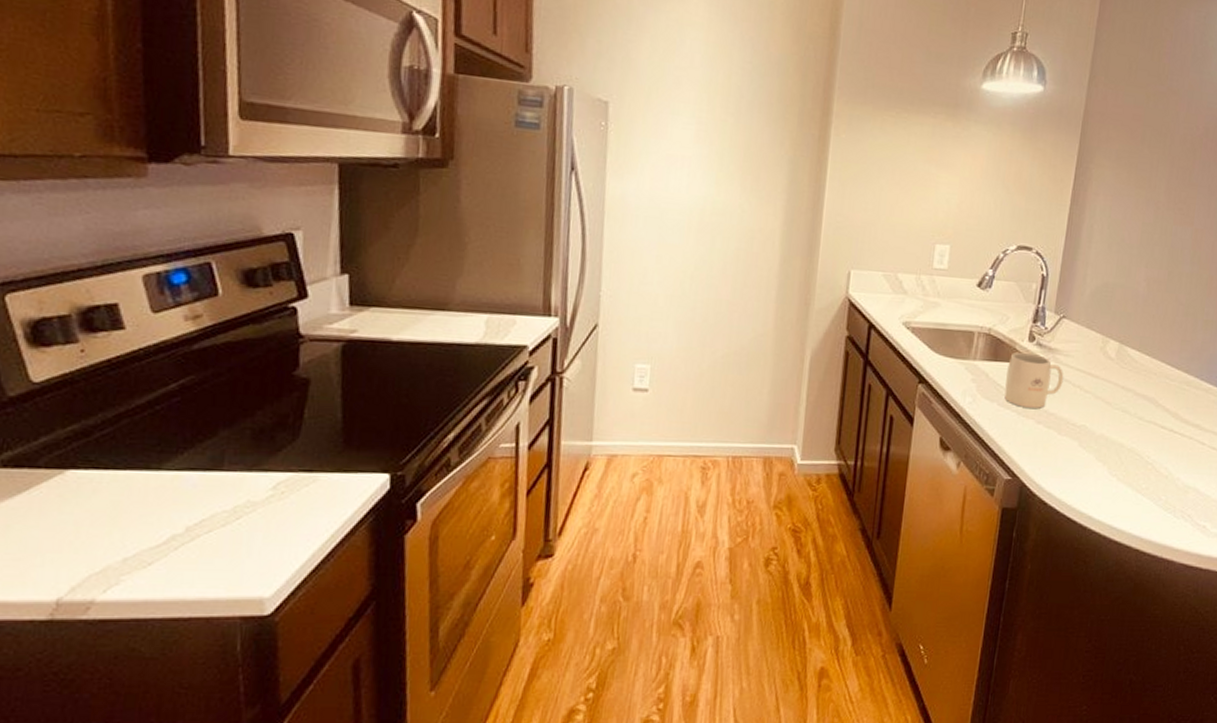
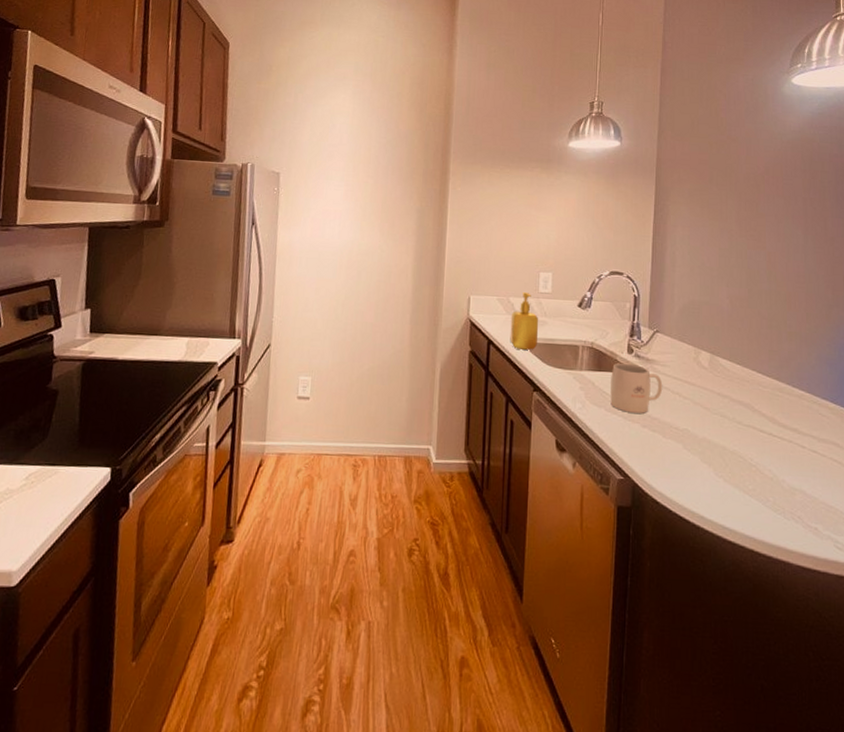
soap dispenser: none [895,268,931,336] -> present [510,292,539,350]

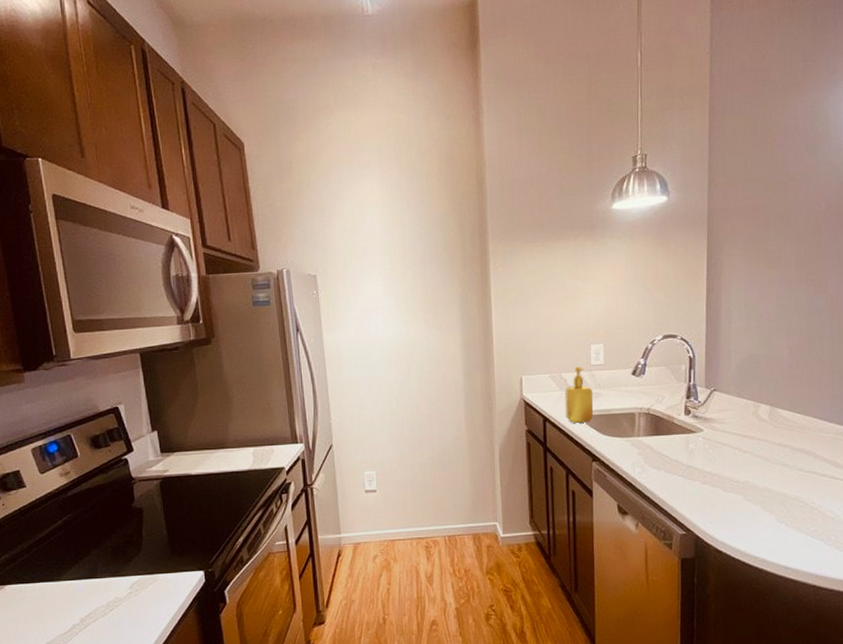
mug: present [610,362,663,414] -> none [669,424,722,473]

